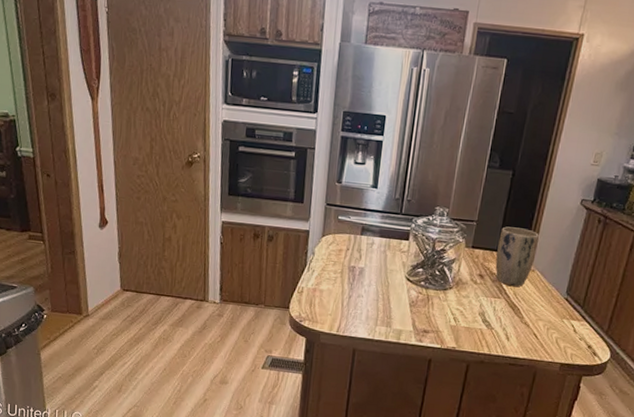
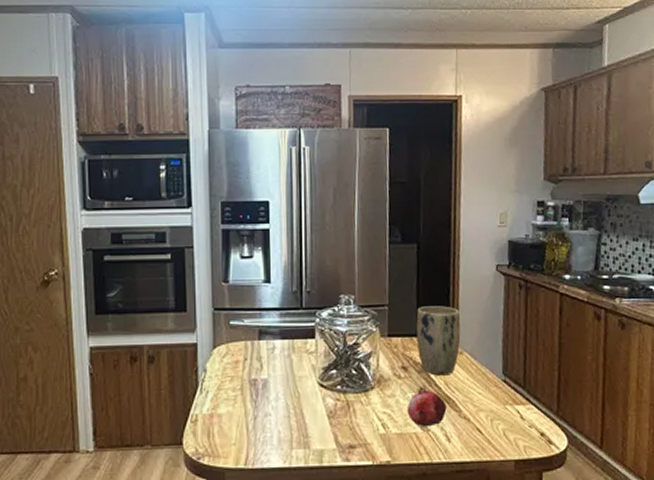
fruit: none [476,291,512,326] -> present [406,384,447,427]

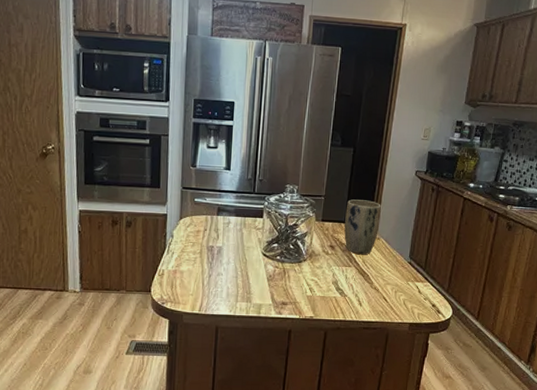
fruit: present [406,384,447,427] -> none [330,260,362,293]

